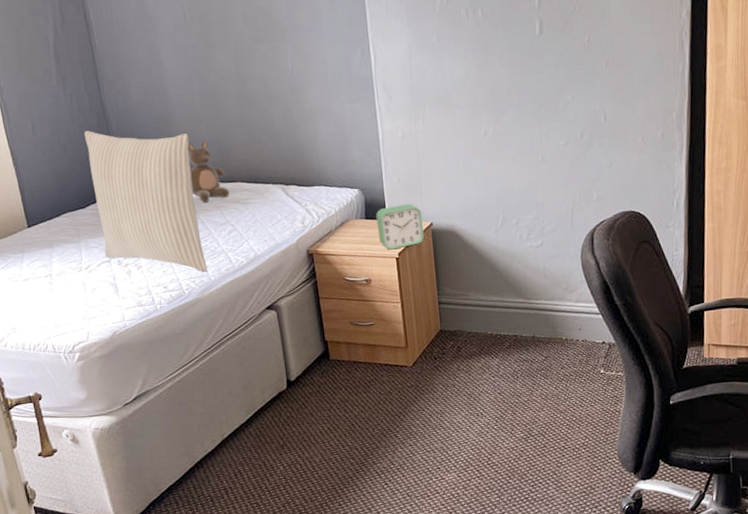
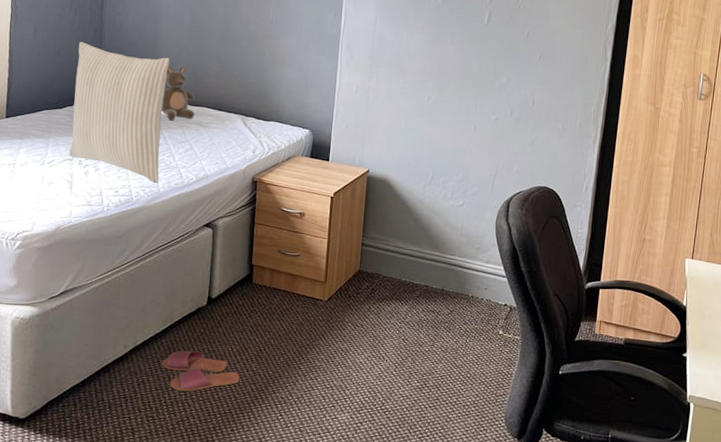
slippers: none [254,435,338,475] -> present [161,350,240,391]
alarm clock: present [376,204,425,250] -> none [319,149,361,189]

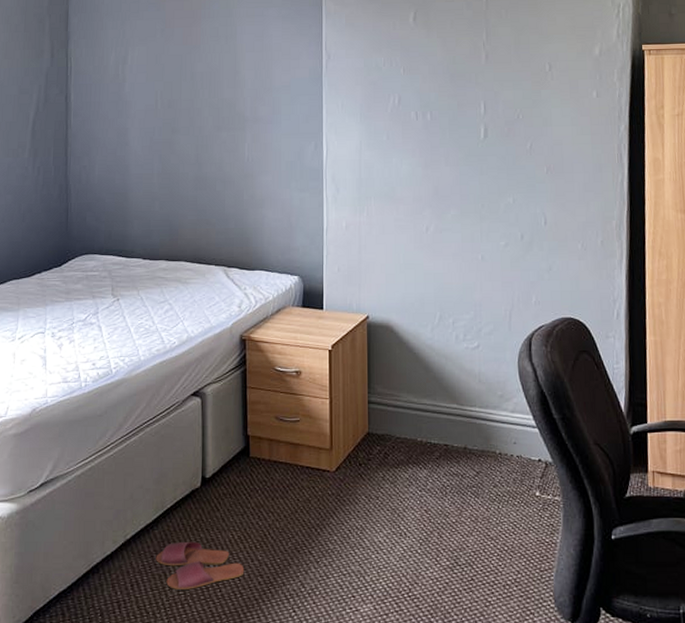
pillow: present [68,42,170,183] -> none [40,202,142,351]
stuffed bear: present [162,67,195,120] -> none [137,219,173,279]

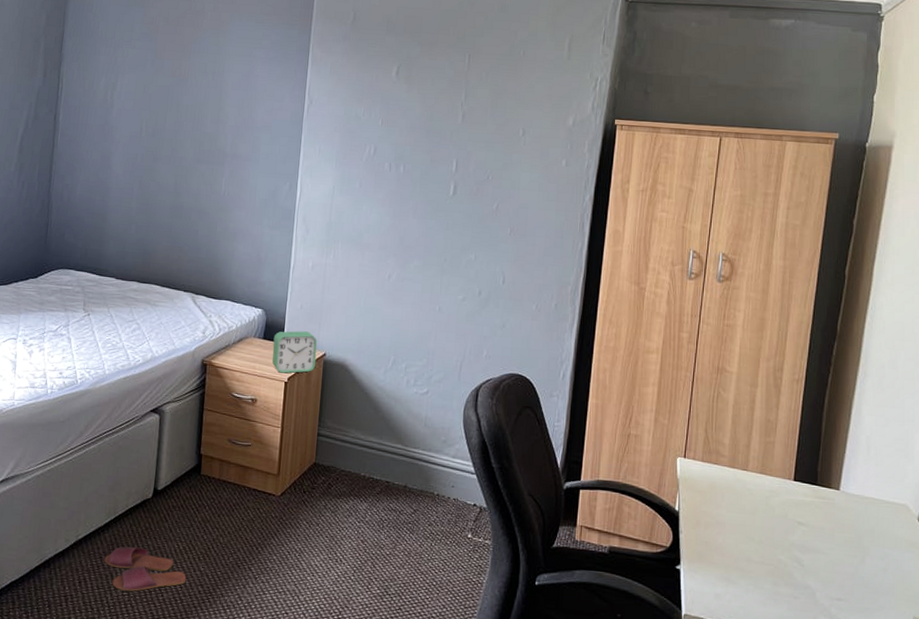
alarm clock: none [313,295,360,341] -> present [272,331,317,374]

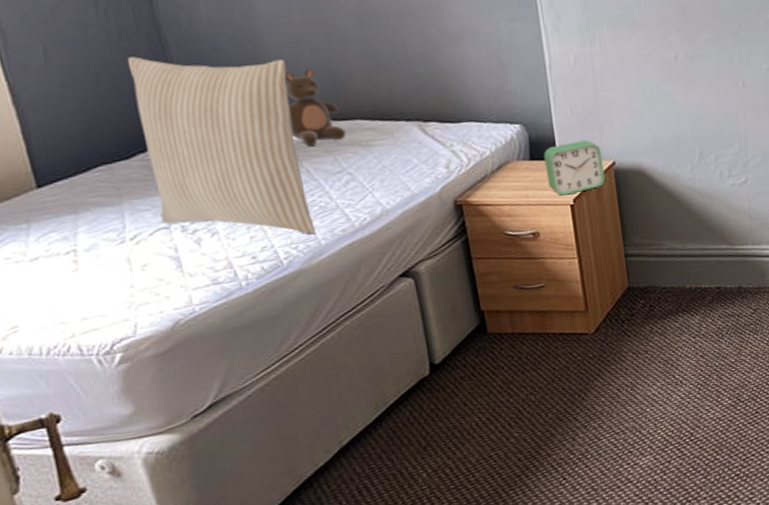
pillow: none [13,215,118,365] -> present [126,56,316,235]
slippers: present [104,546,187,592] -> none [385,432,500,486]
stuffed bear: none [109,241,143,298] -> present [284,68,347,146]

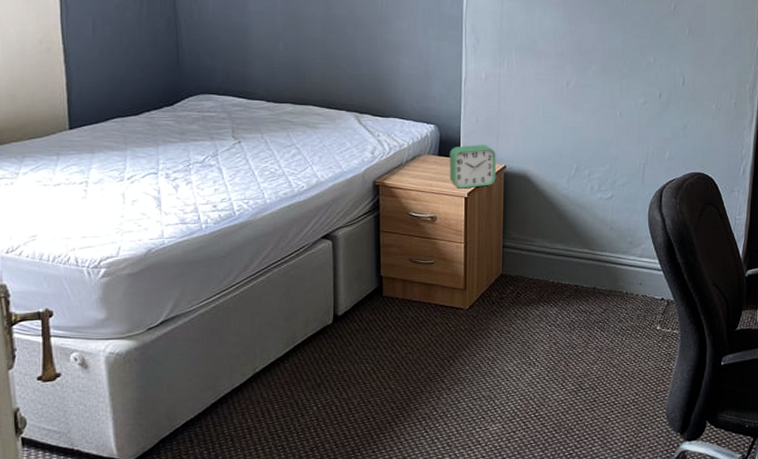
pillow: present [126,56,316,235] -> none [149,36,264,194]
stuffed bear: present [284,68,347,146] -> none [259,60,300,122]

